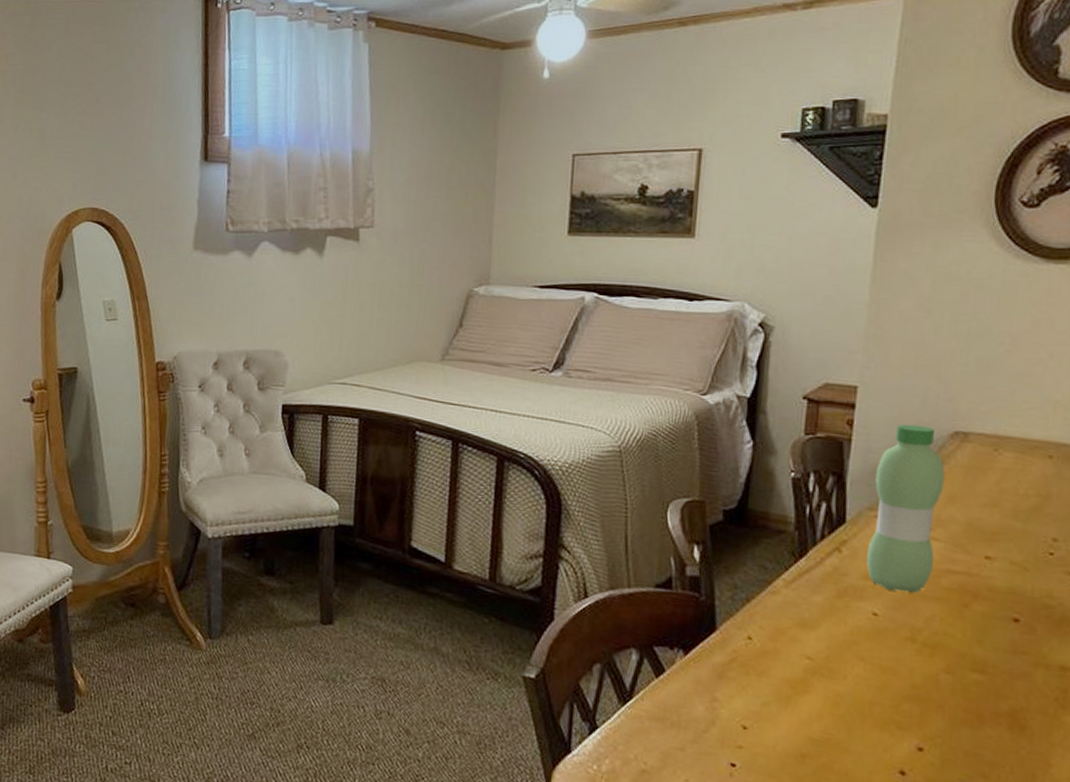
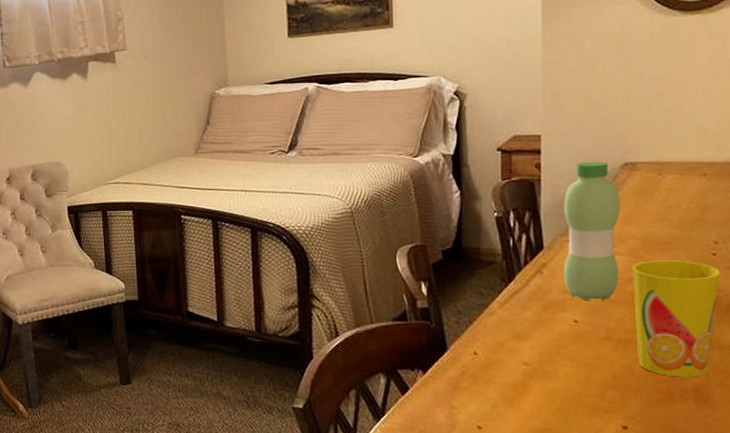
cup: none [944,552,1056,699] -> present [632,260,720,377]

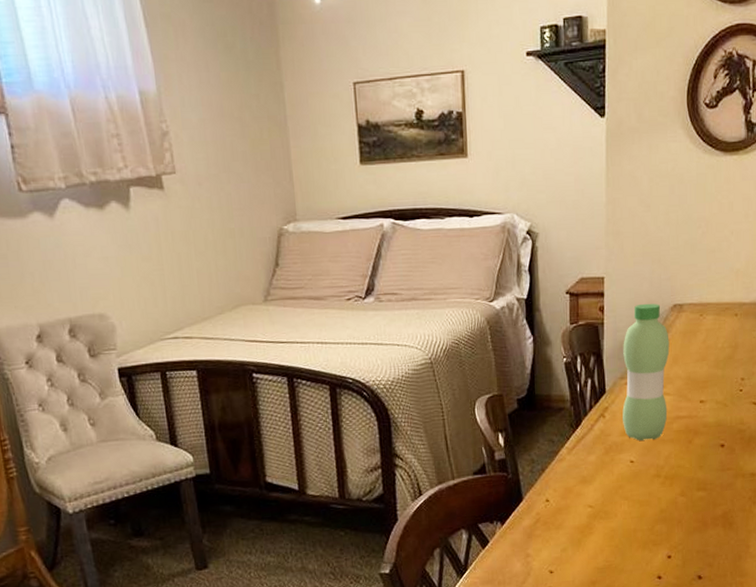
cup: present [632,260,720,377] -> none [678,397,745,506]

